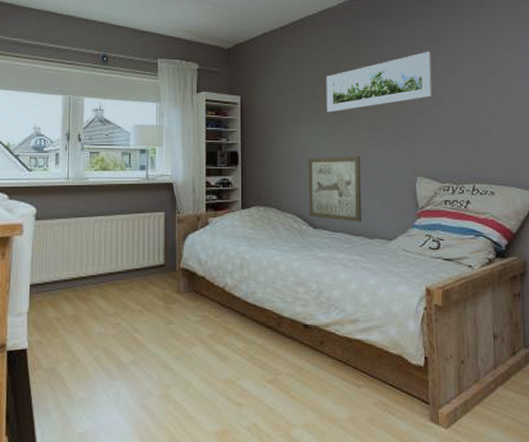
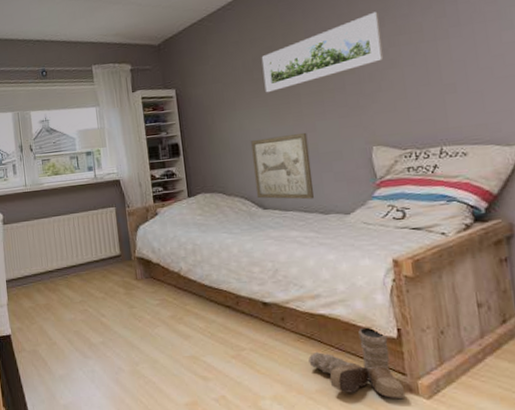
boots: none [342,354,427,429] -> present [308,327,406,400]

